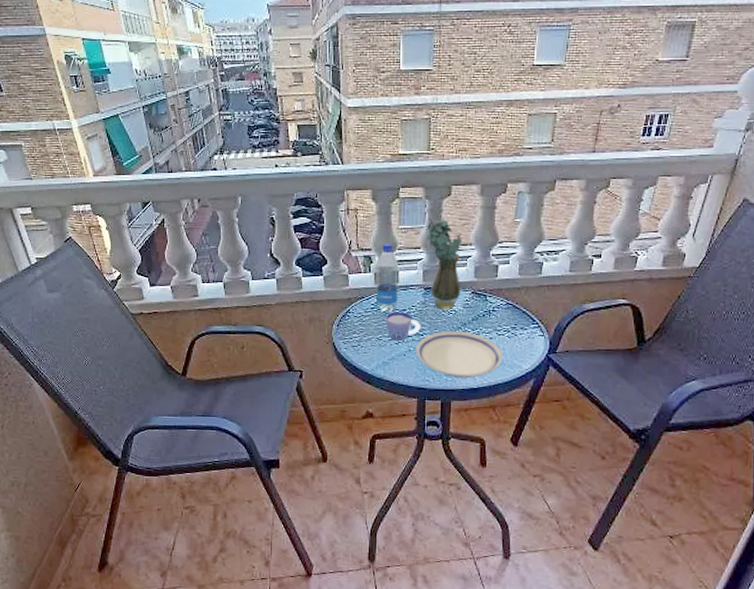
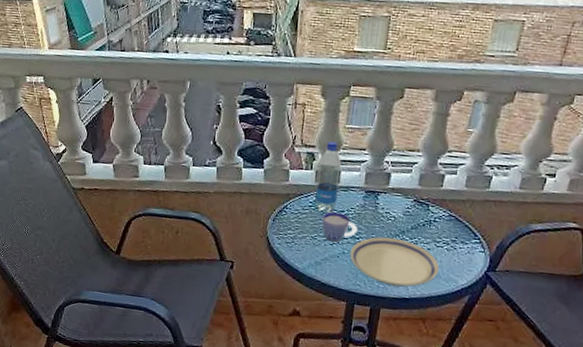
vase: present [427,217,461,309] -> none [371,119,410,215]

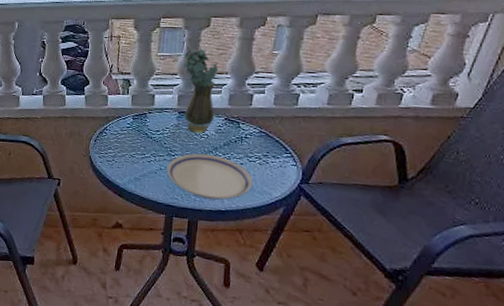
bottle: present [315,141,342,213] -> none [132,68,155,133]
cup: present [321,212,358,242] -> none [139,132,173,159]
vase: none [371,119,410,215] -> present [184,46,218,133]

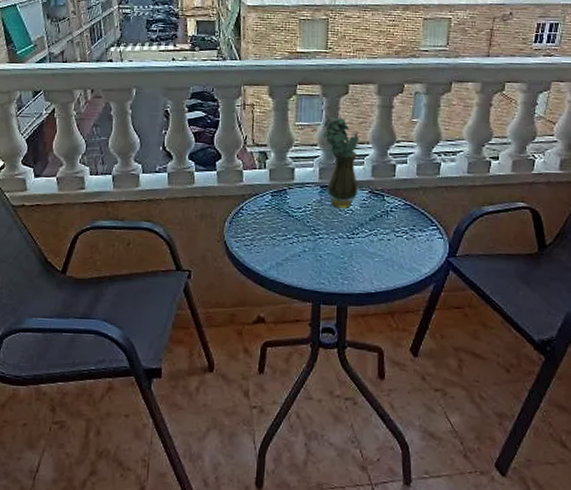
plate: present [166,153,253,200] -> none [311,231,402,281]

